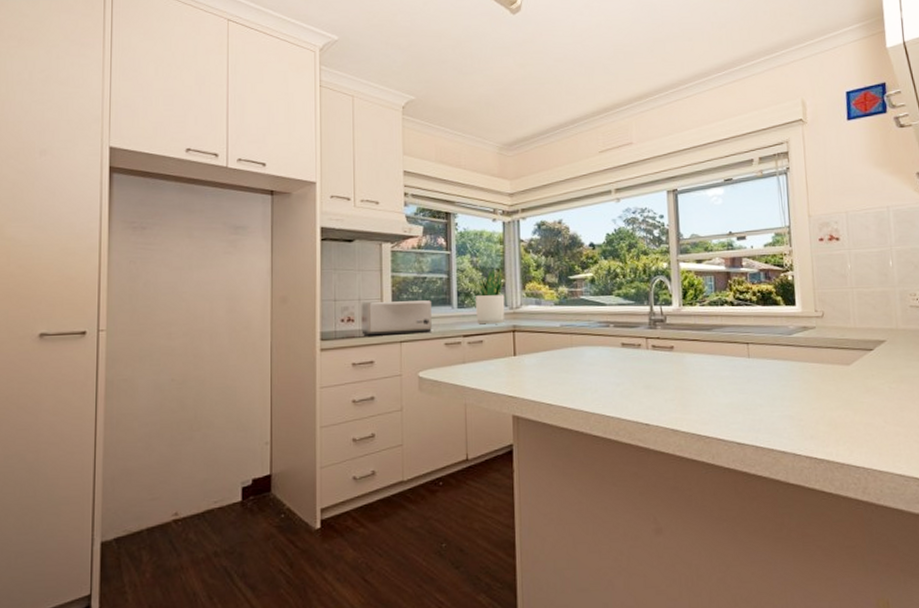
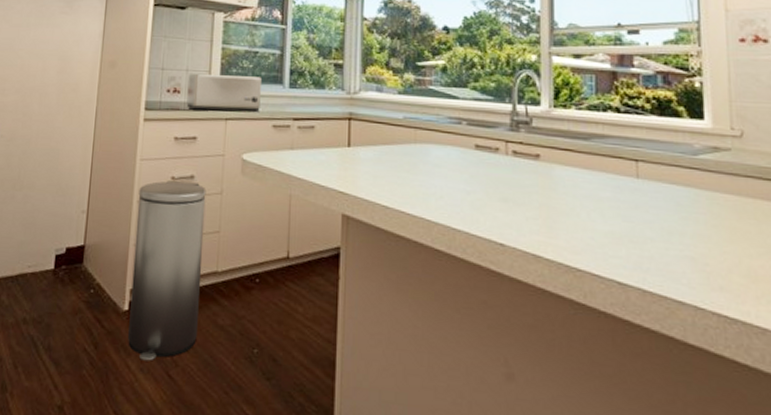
pedal bin: none [321,403,389,571] -> present [128,181,206,362]
planter: present [476,267,505,325] -> none [309,46,344,110]

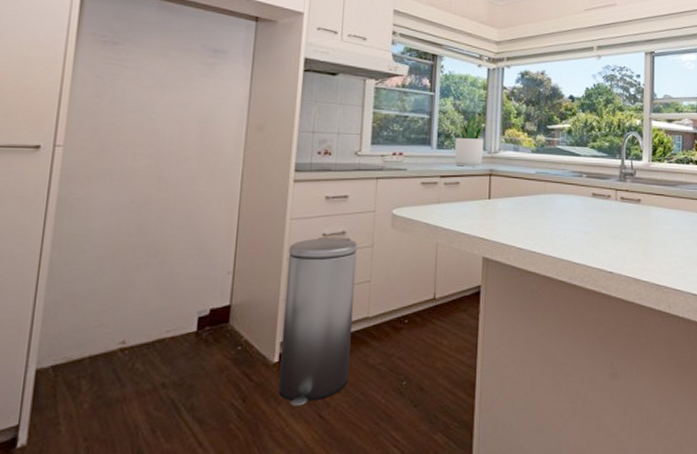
toaster: present [186,73,261,112] -> none [338,136,411,171]
planter: none [309,46,344,110] -> present [455,112,486,167]

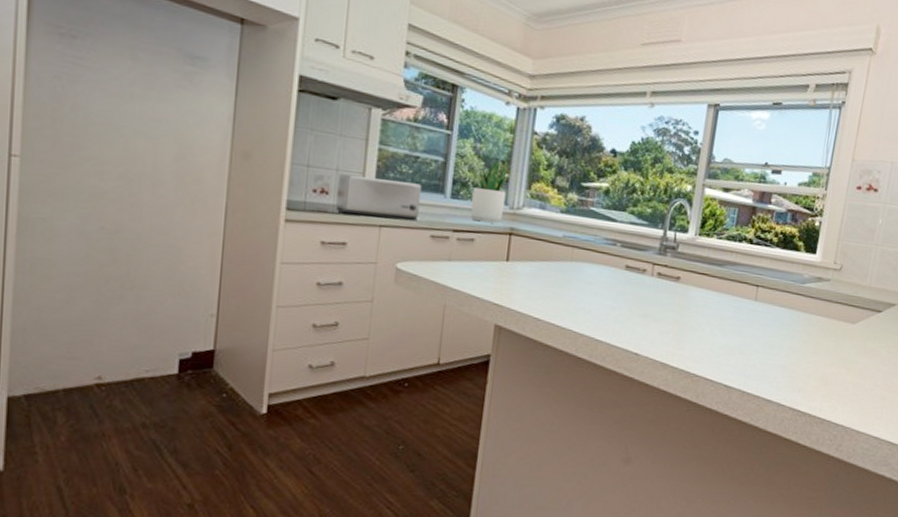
pedal bin: present [278,237,358,406] -> none [266,286,356,460]
toaster: none [338,136,411,171] -> present [335,173,421,220]

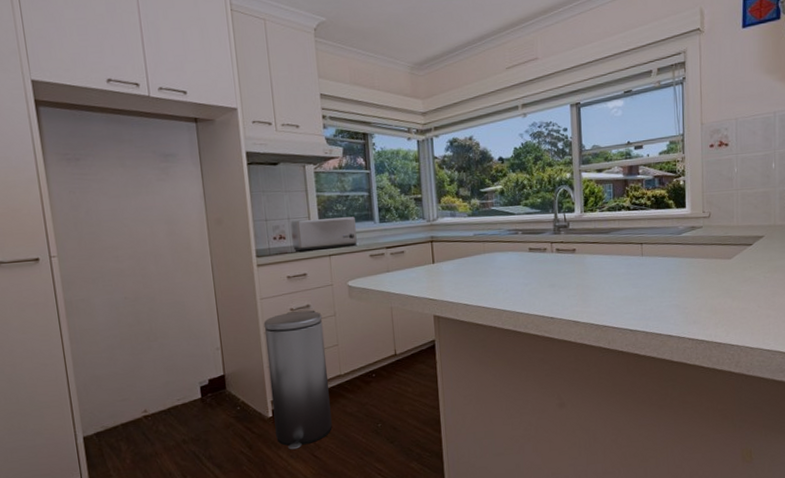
pedal bin: none [266,286,356,460] -> present [263,310,332,450]
planter: present [470,159,510,224] -> none [395,183,423,237]

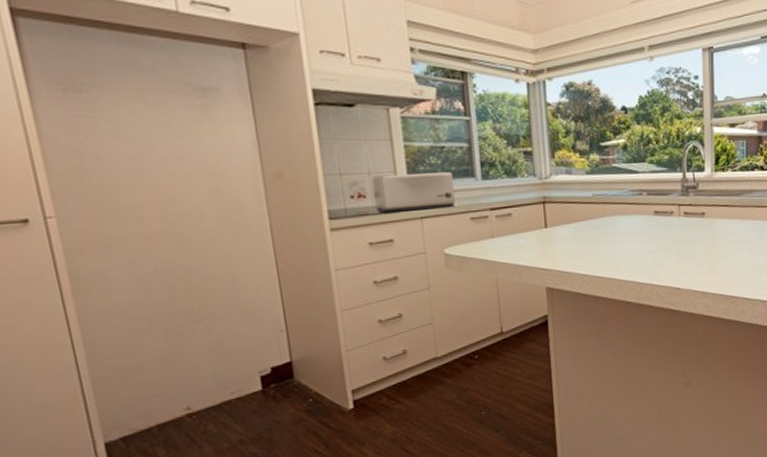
pedal bin: present [263,310,332,450] -> none [340,283,427,446]

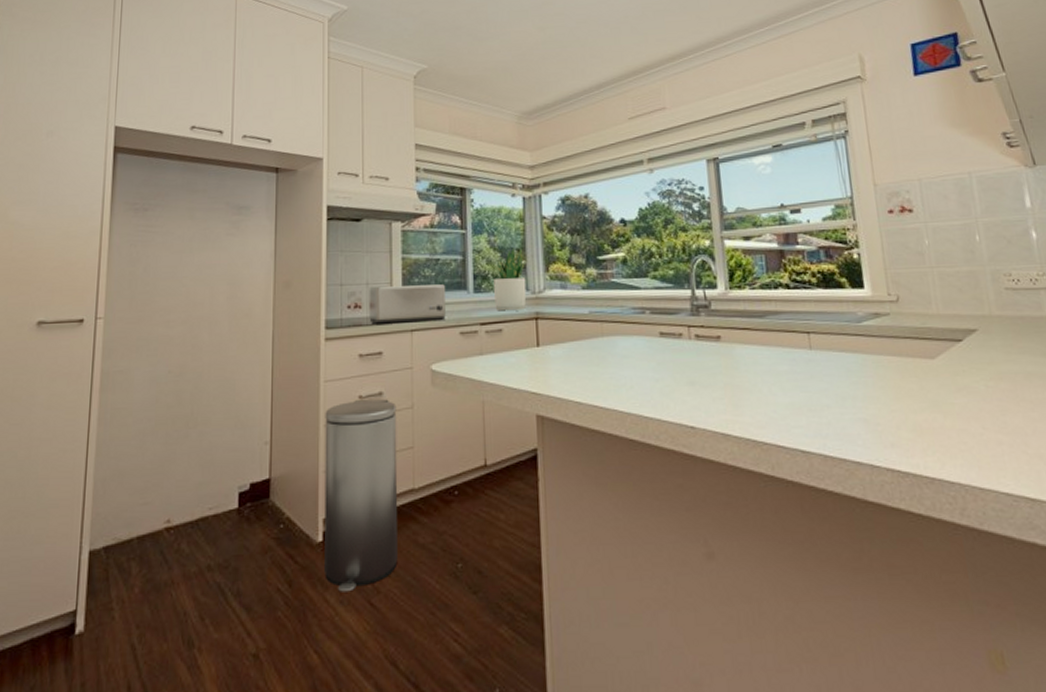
pedal bin: none [340,283,427,446] -> present [325,399,398,592]
planter: none [500,134,534,197] -> present [494,247,527,311]

